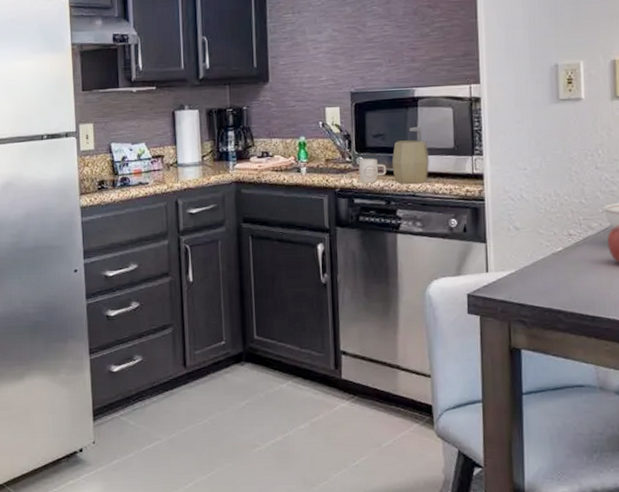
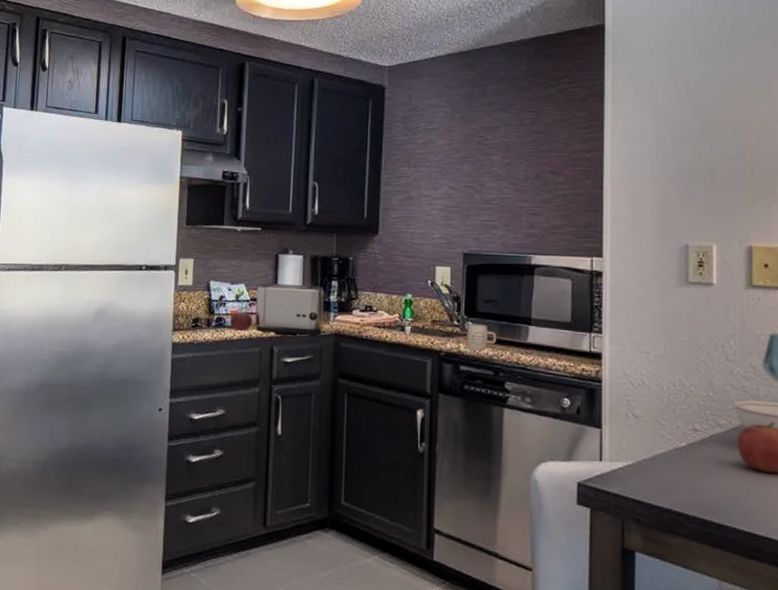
fruit: none [134,167,156,188] -> present [230,308,252,331]
toaster: none [157,137,227,188] -> present [255,282,330,336]
soap dispenser: present [391,126,430,185] -> none [502,295,544,358]

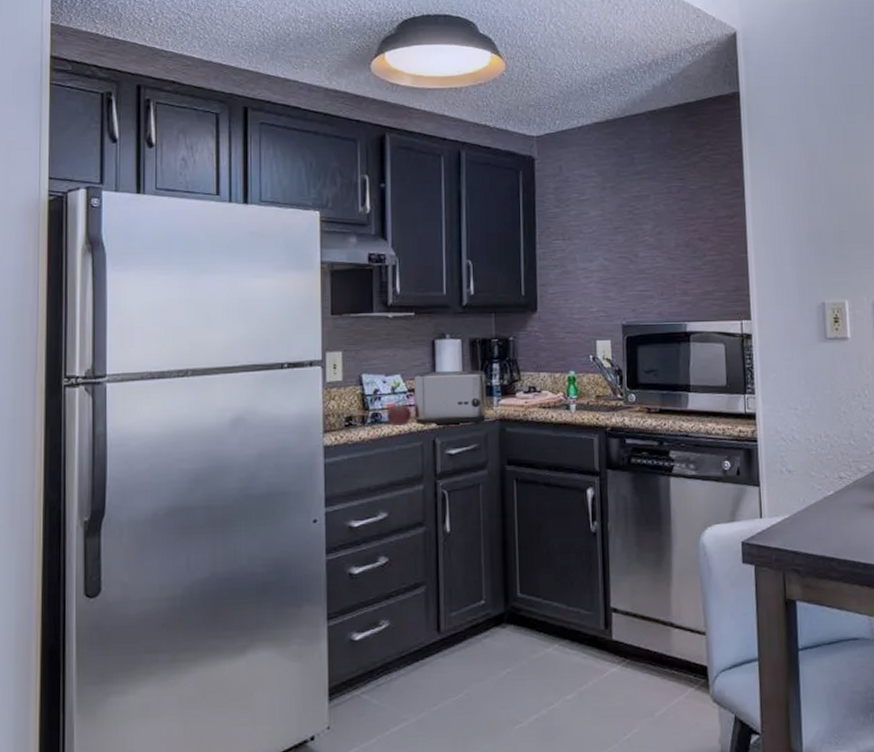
mug: present [466,324,497,351] -> none [630,395,659,422]

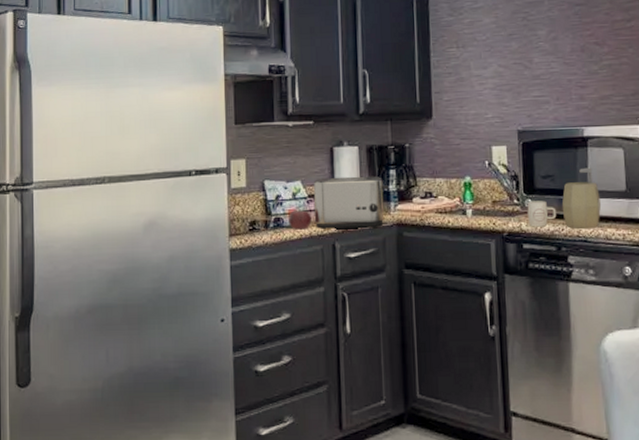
mug: none [630,395,659,422] -> present [527,200,557,227]
soap dispenser: none [664,362,703,425] -> present [561,167,602,230]

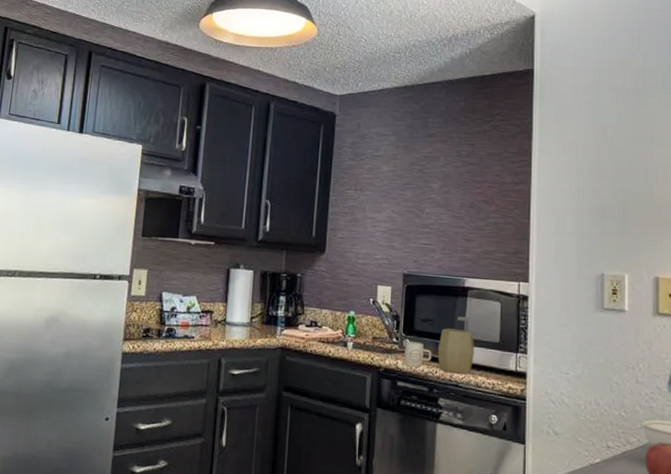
fruit: present [288,206,312,230] -> none [180,320,202,343]
toaster: present [313,176,389,230] -> none [204,295,277,350]

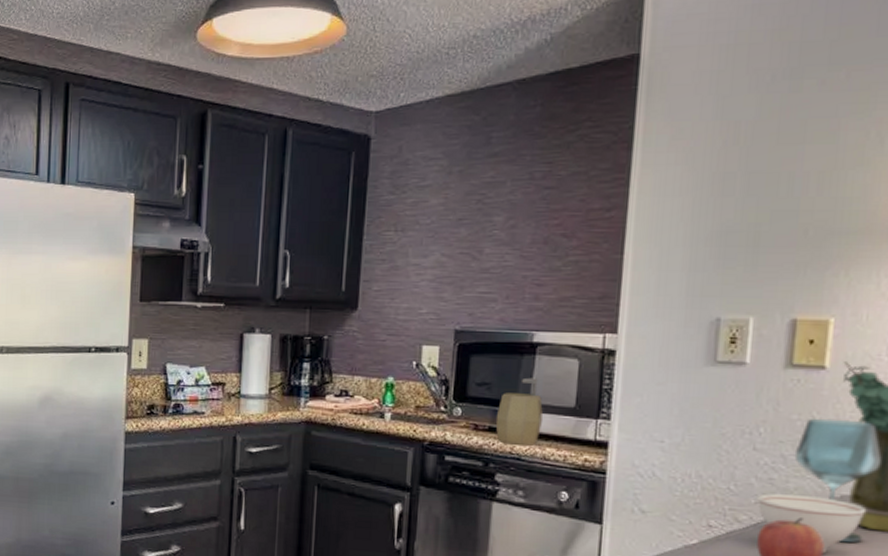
mug: present [404,341,432,368] -> none [454,409,489,439]

